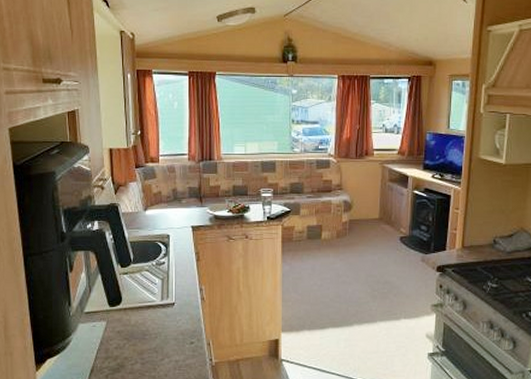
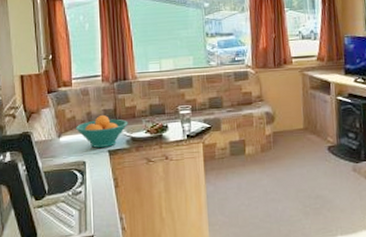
fruit bowl: none [162,192,212,223] -> present [76,114,128,148]

